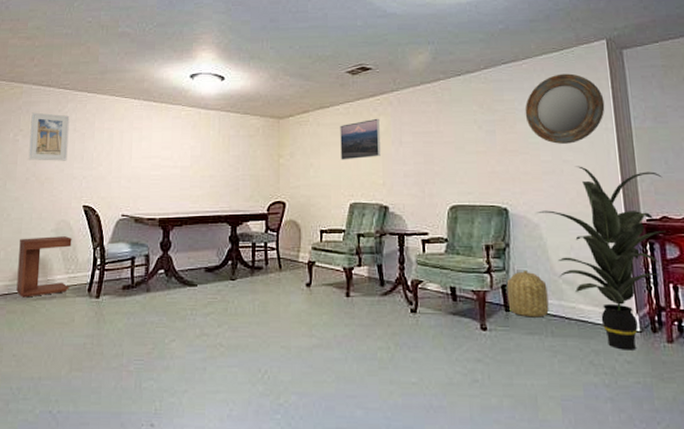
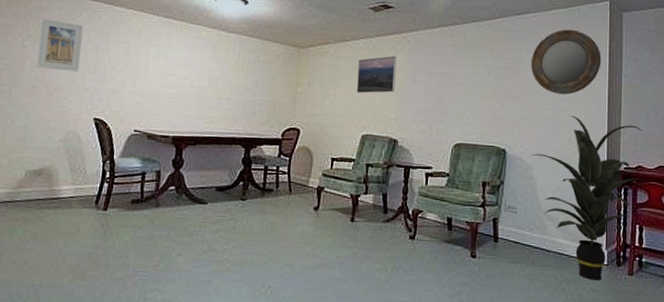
side table: present [16,236,72,298] -> none [19,146,81,206]
basket: present [506,271,549,318] -> none [497,207,533,249]

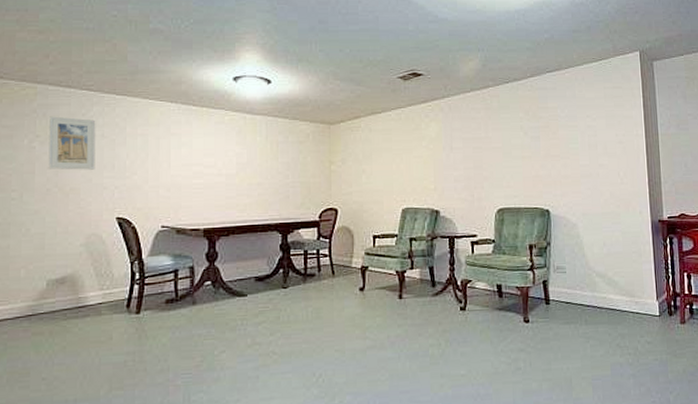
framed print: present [357,55,397,94] -> none [392,124,432,166]
home mirror: present [530,29,601,95] -> none [566,83,637,149]
indoor plant: present [531,115,642,280] -> none [575,169,683,333]

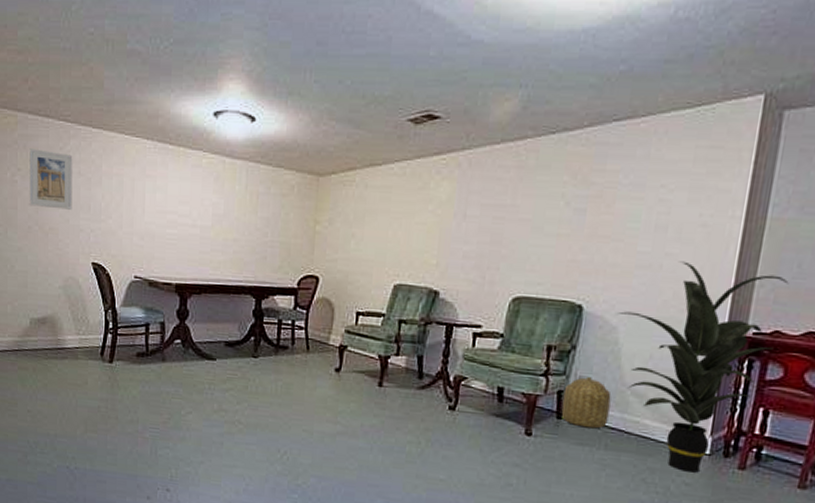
basket: none [547,267,584,309] -> present [561,377,611,429]
indoor plant: none [575,169,683,333] -> present [618,261,789,473]

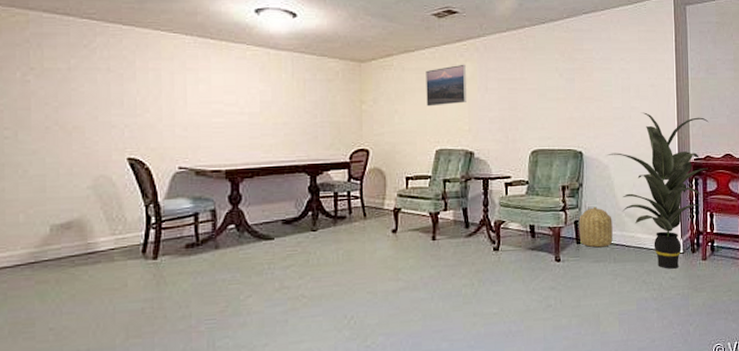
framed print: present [29,148,73,210] -> none [45,47,101,107]
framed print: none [389,183,442,233] -> present [426,64,467,107]

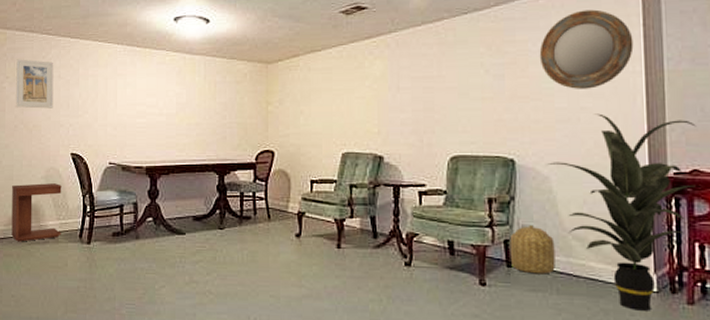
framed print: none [45,47,101,107] -> present [16,59,54,109]
side table: none [45,193,117,265] -> present [11,183,62,242]
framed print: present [426,64,467,107] -> none [332,62,376,108]
home mirror: none [601,26,668,92] -> present [539,9,634,89]

